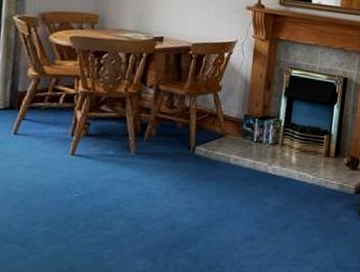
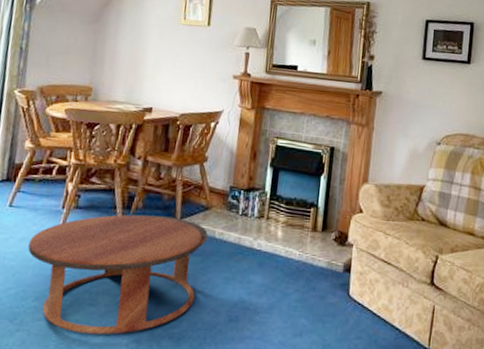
coffee table: none [35,142,223,256] -> present [27,214,208,335]

